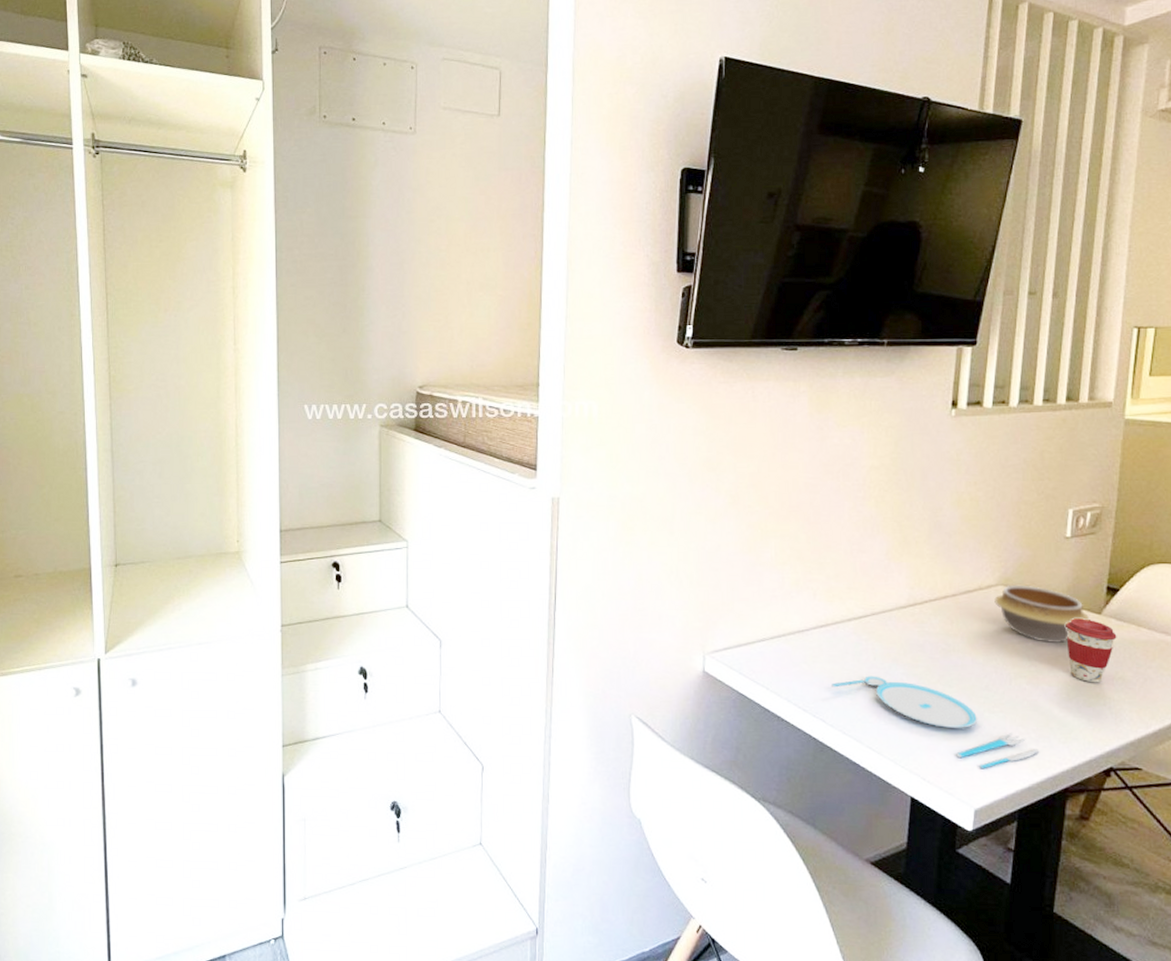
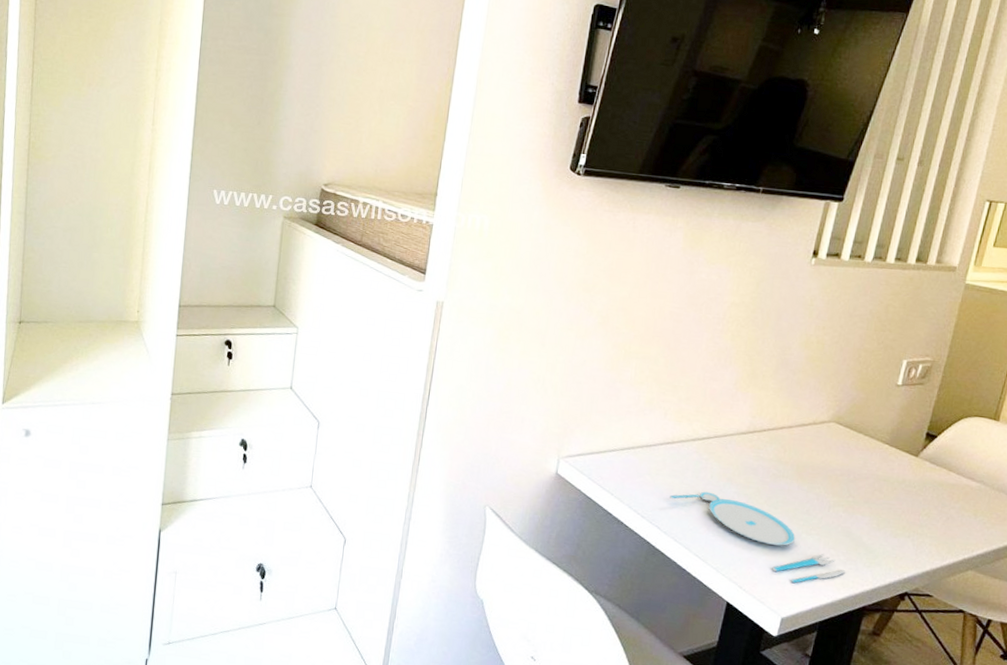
bowl: present [994,584,1090,644] -> none [825,423,908,479]
coffee cup: present [1066,618,1117,683] -> none [882,458,929,518]

